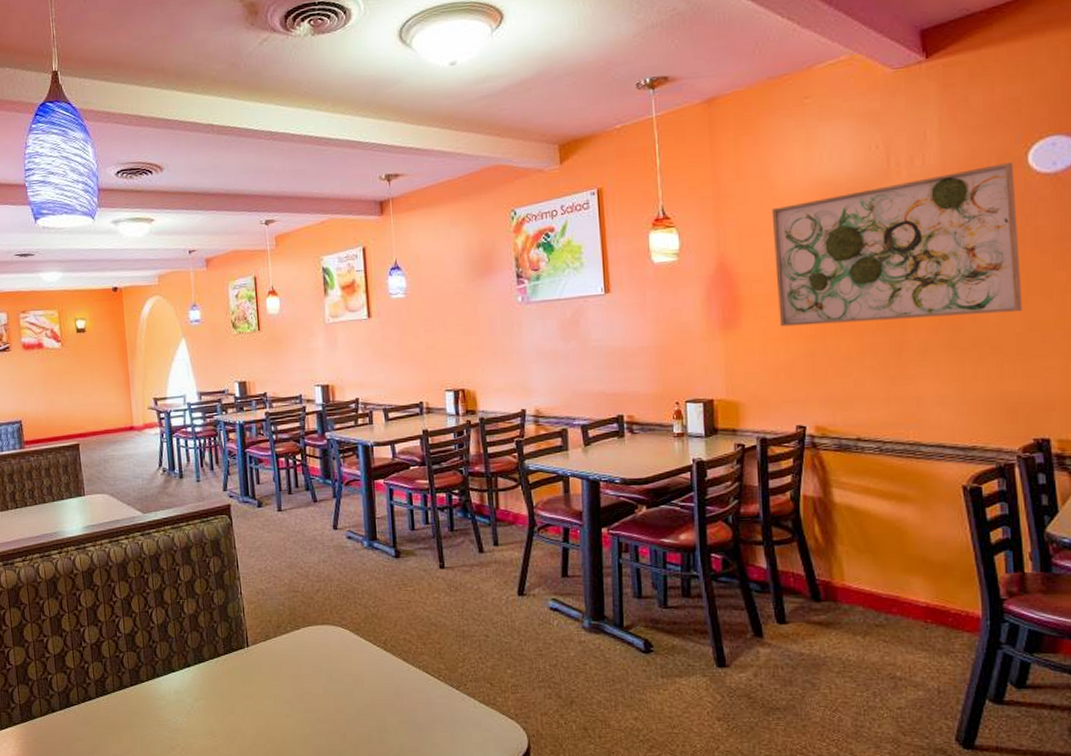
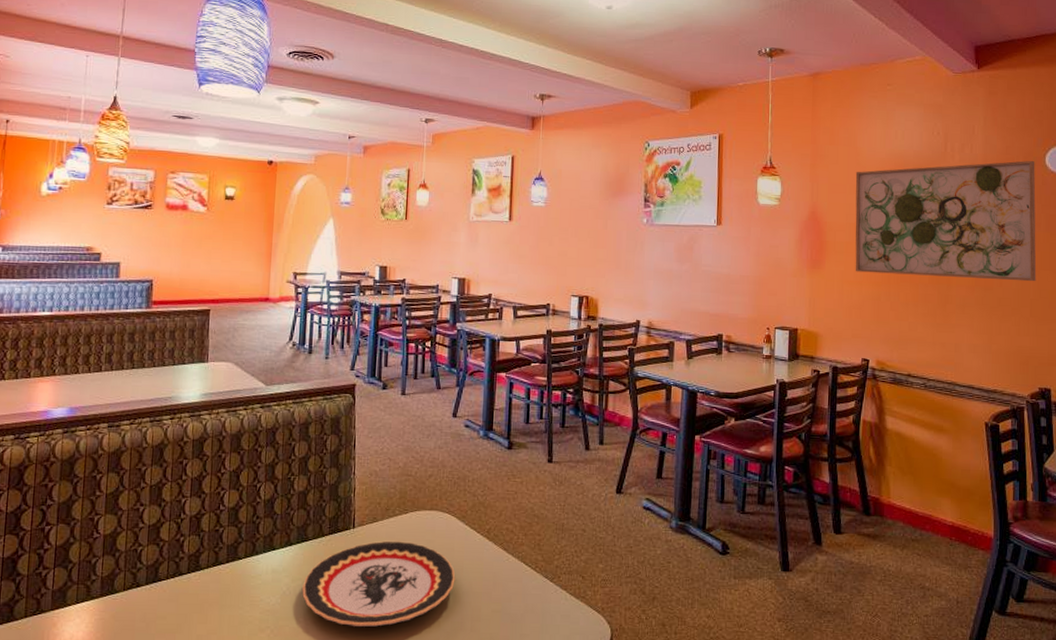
plate: none [206,657,357,741] -> present [302,541,456,627]

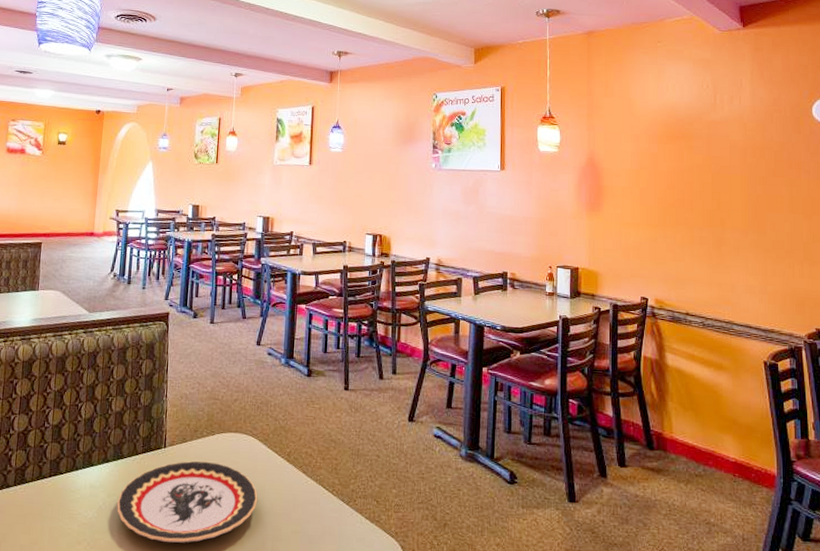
wall art: present [855,160,1037,282] -> none [630,111,808,226]

